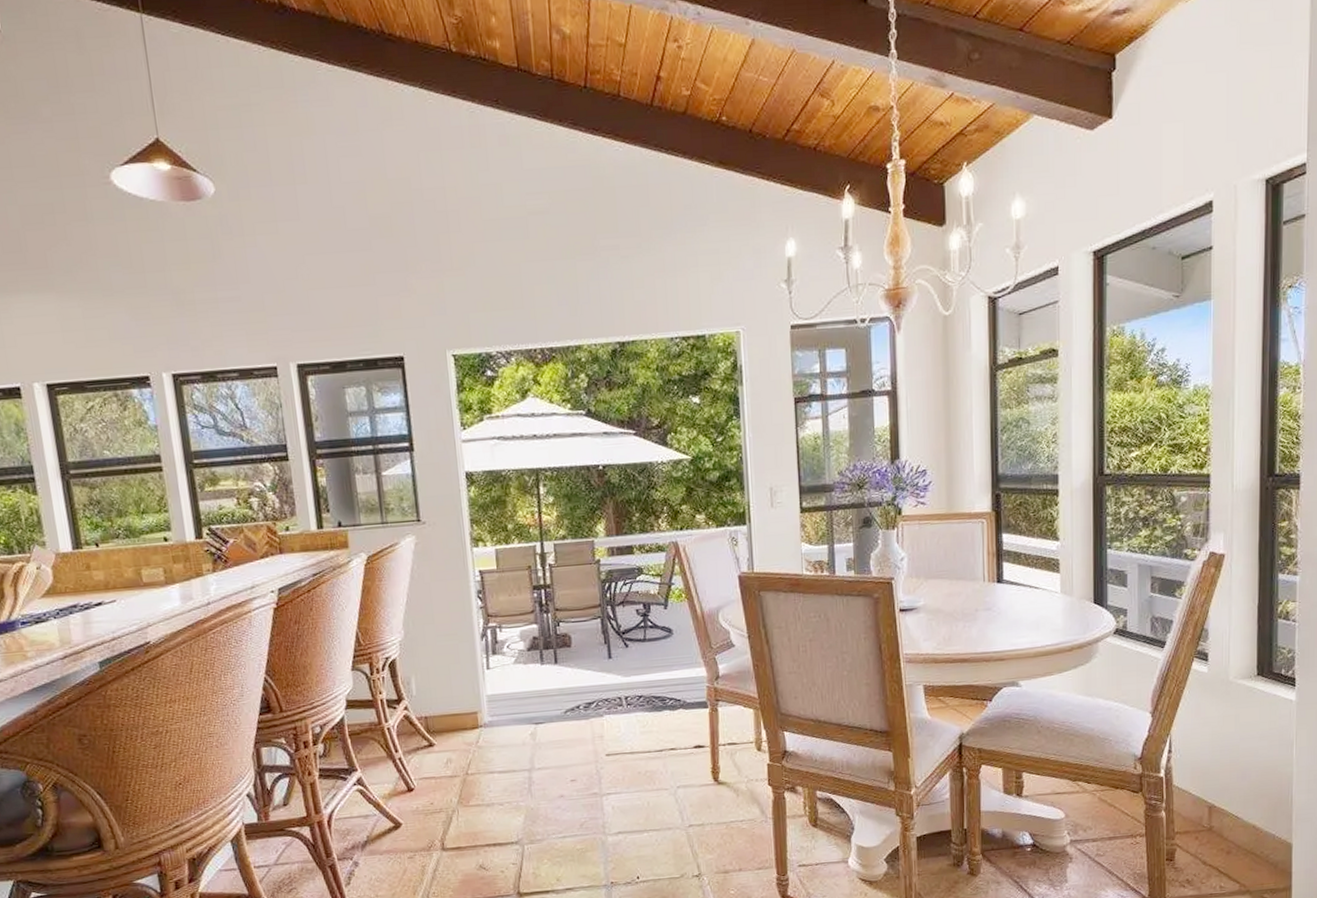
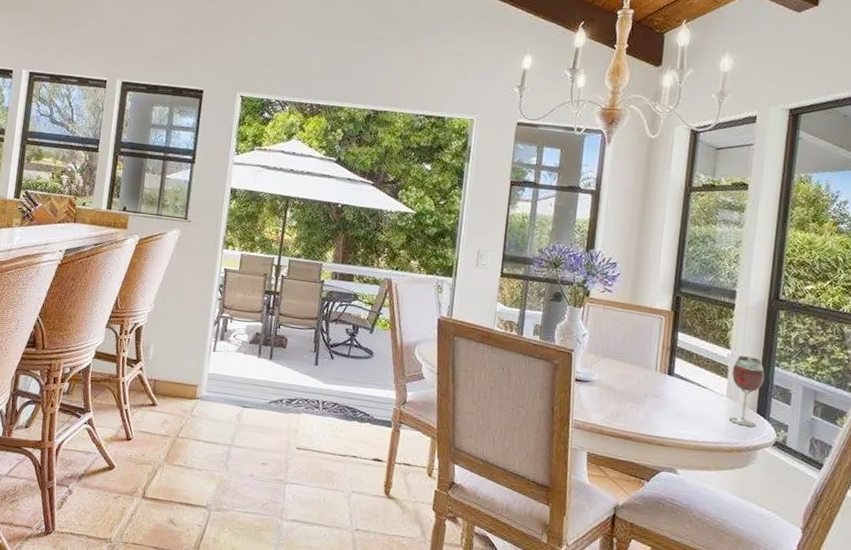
wineglass: none [1064,544,1098,620] -> present [730,356,765,427]

